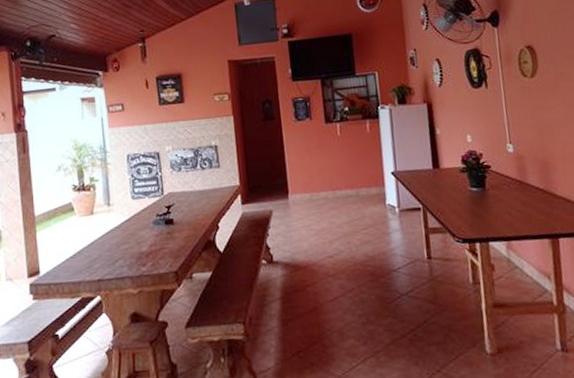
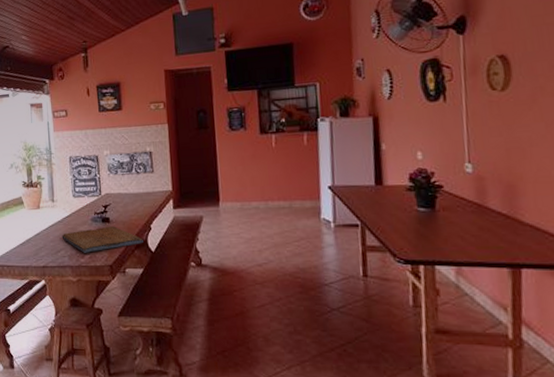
religious icon: none [119,227,211,261] -> present [62,226,143,253]

